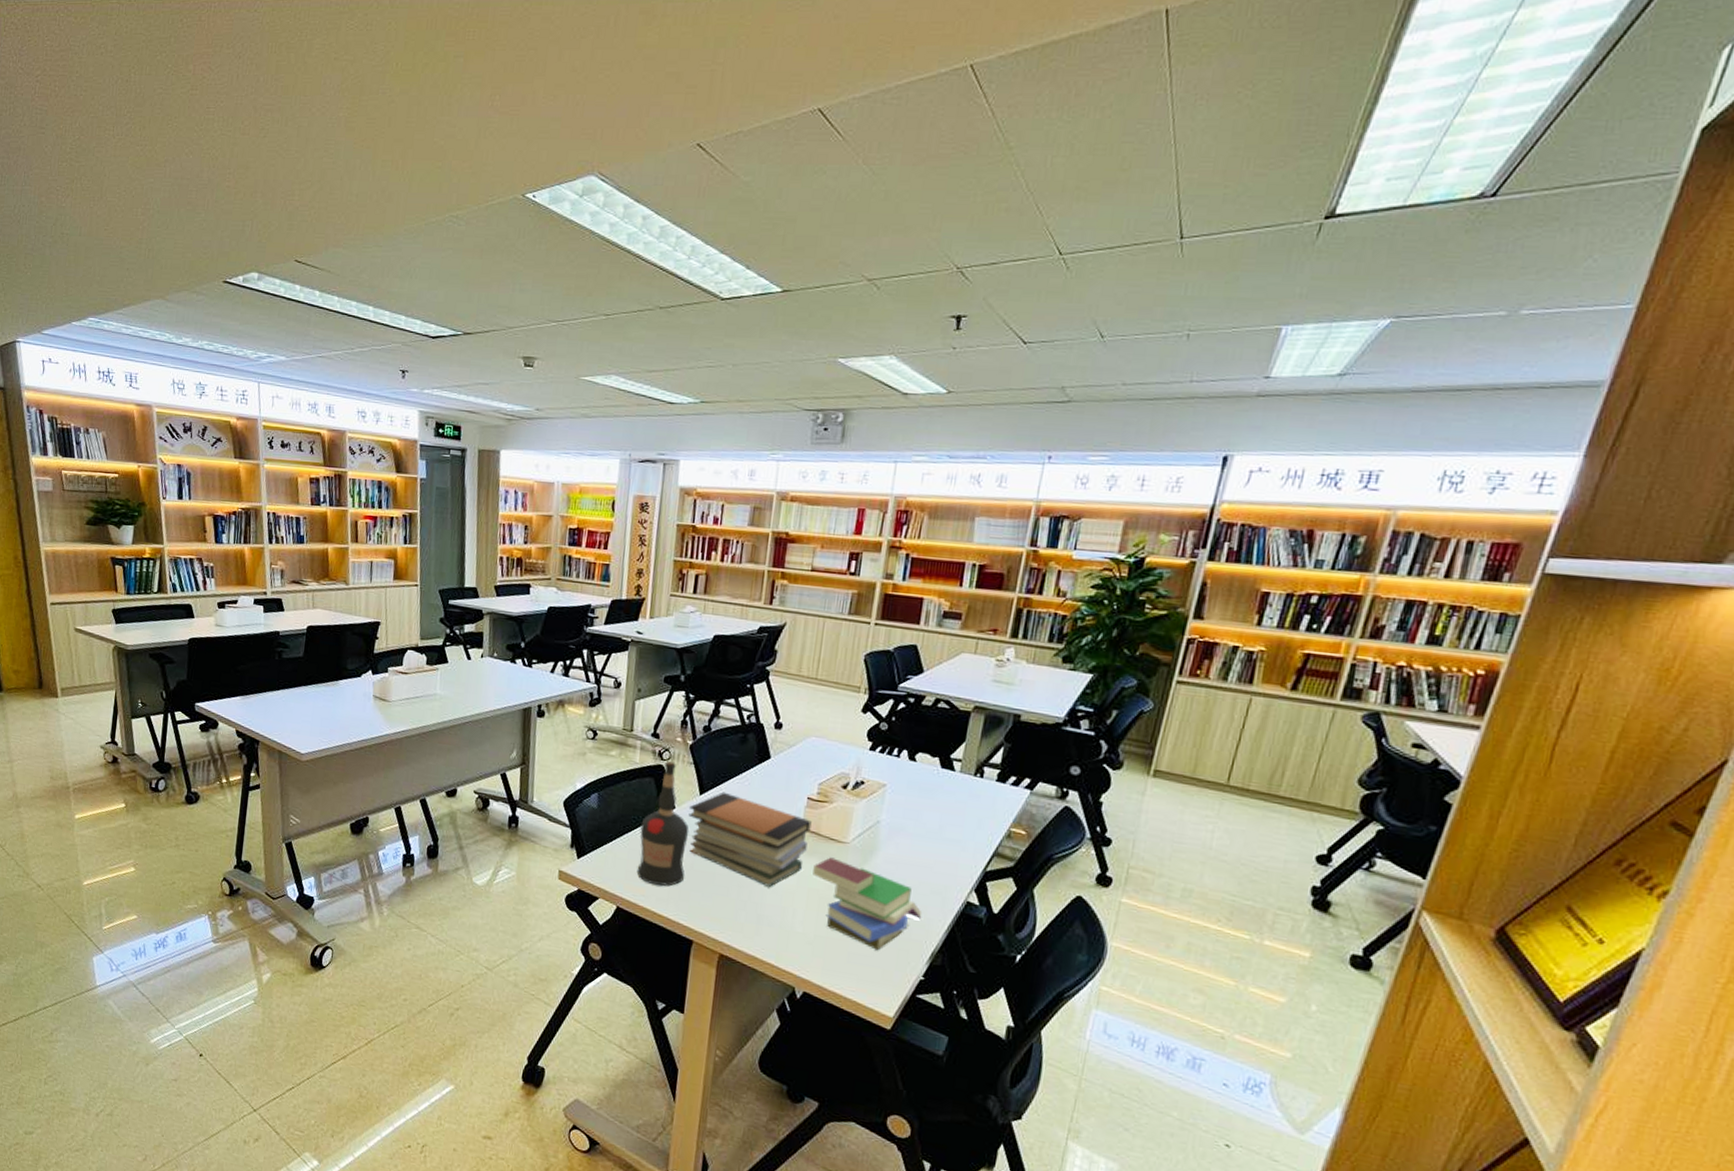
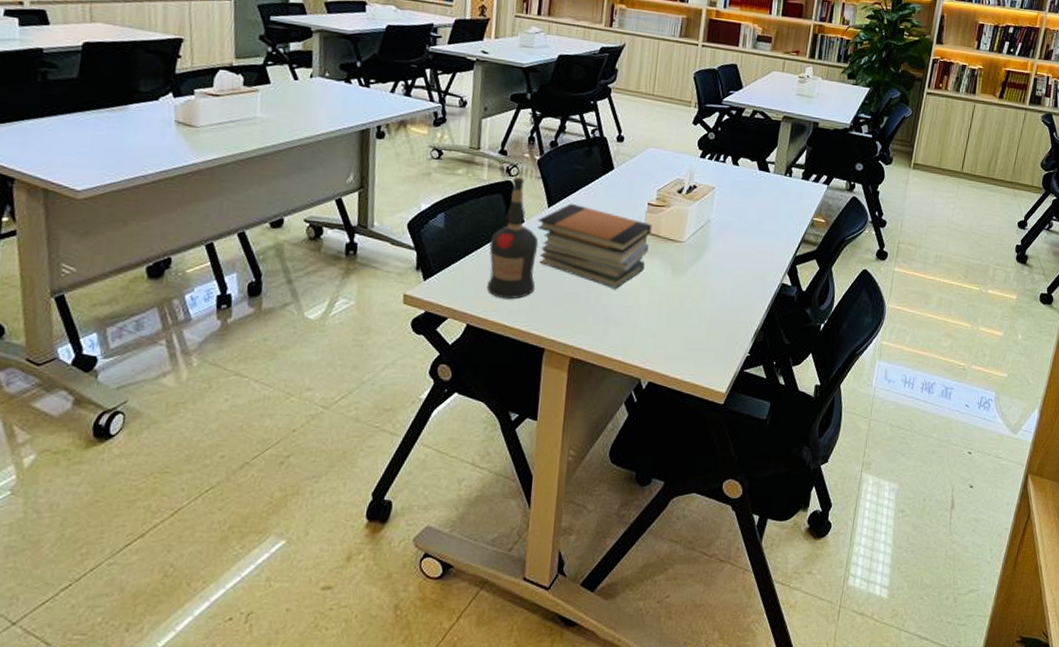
book: present [812,857,923,951] -> none [654,256,747,335]

